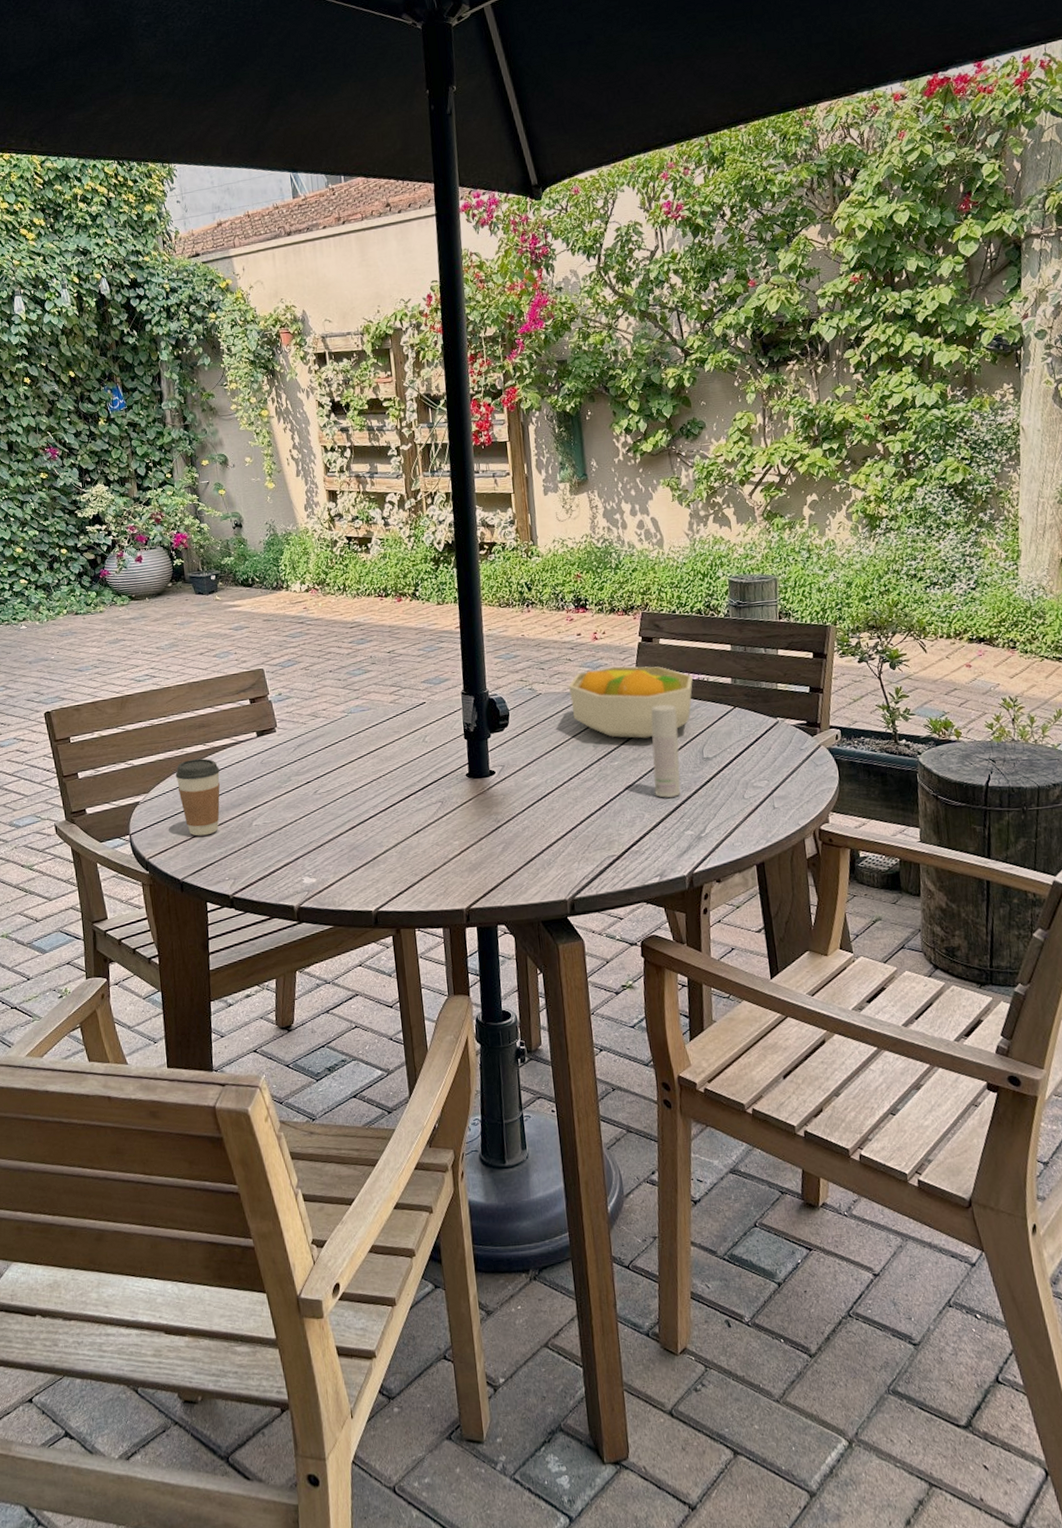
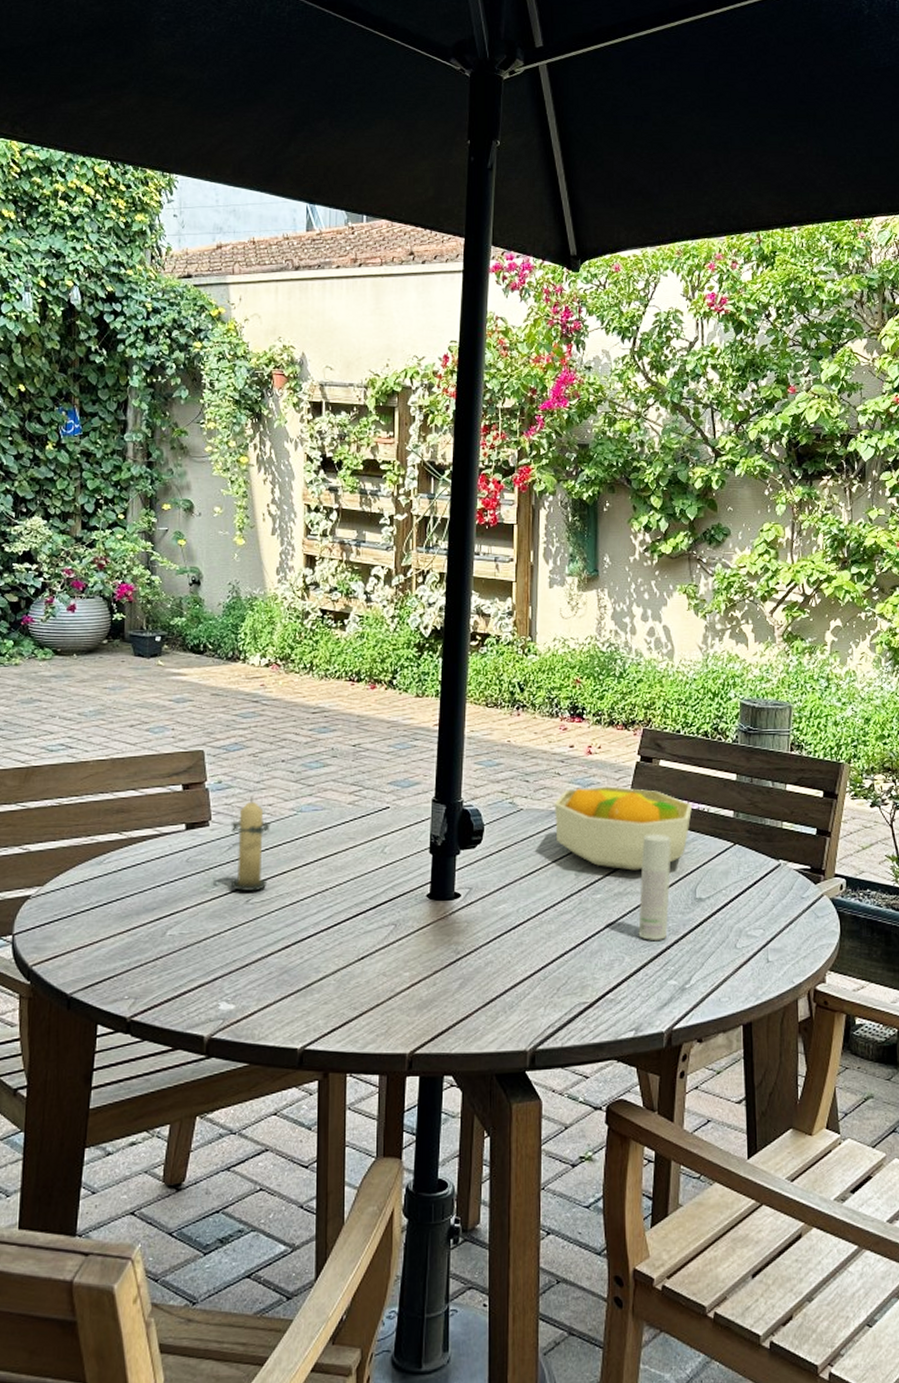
coffee cup: present [175,758,220,836] -> none [80,850,136,943]
candle: none [293,703,330,784] -> present [230,795,270,891]

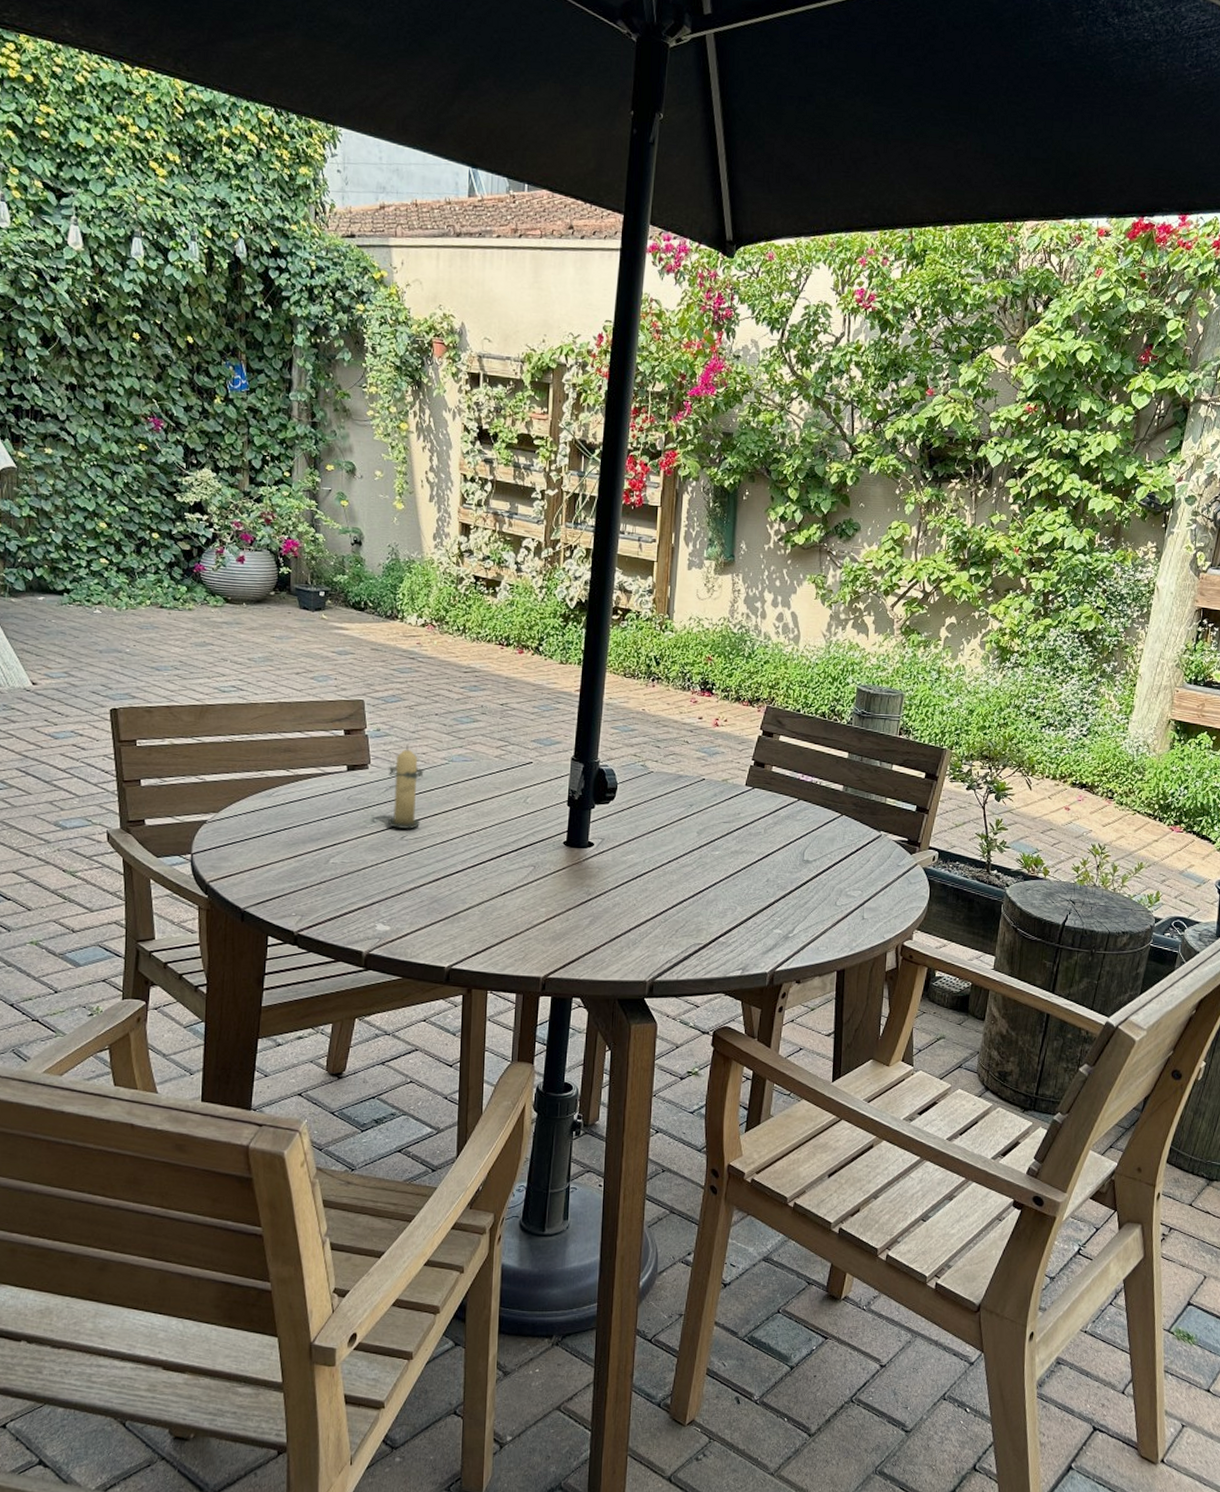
fruit bowl: present [554,786,693,871] -> none [681,755,807,833]
bottle: present [638,834,671,942] -> none [750,801,785,895]

